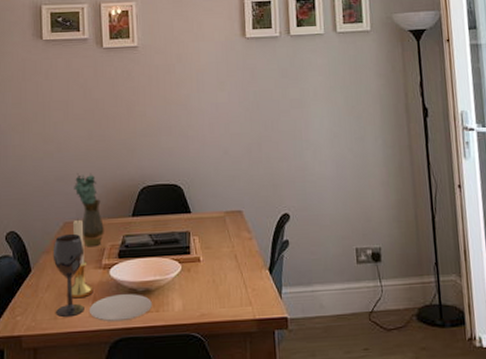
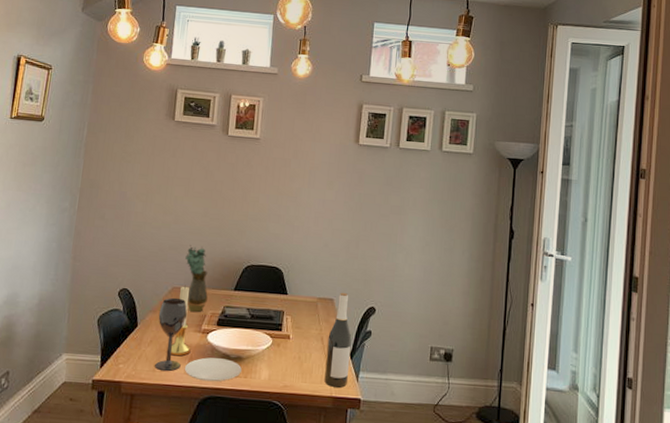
wine bottle: none [242,201,271,308] -> present [324,292,352,388]

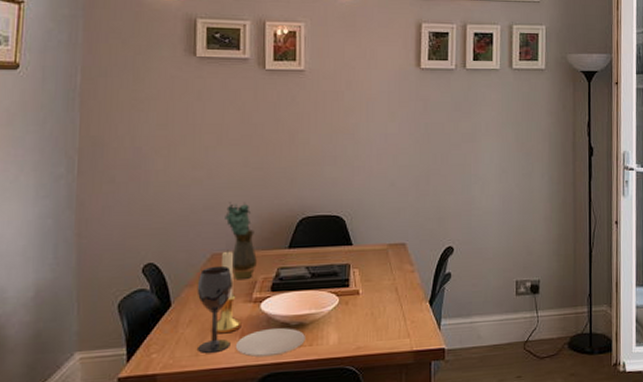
wine bottle: present [324,292,352,388] -> none [403,234,430,340]

